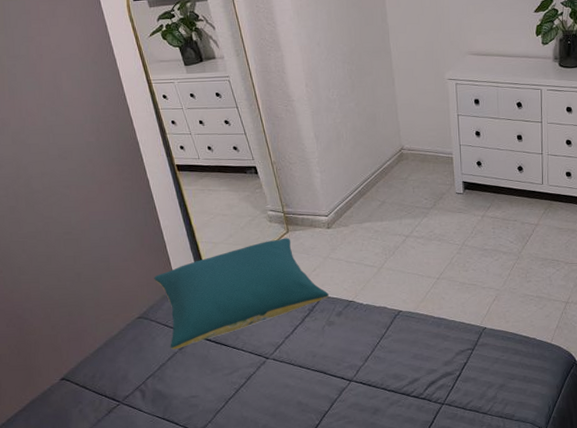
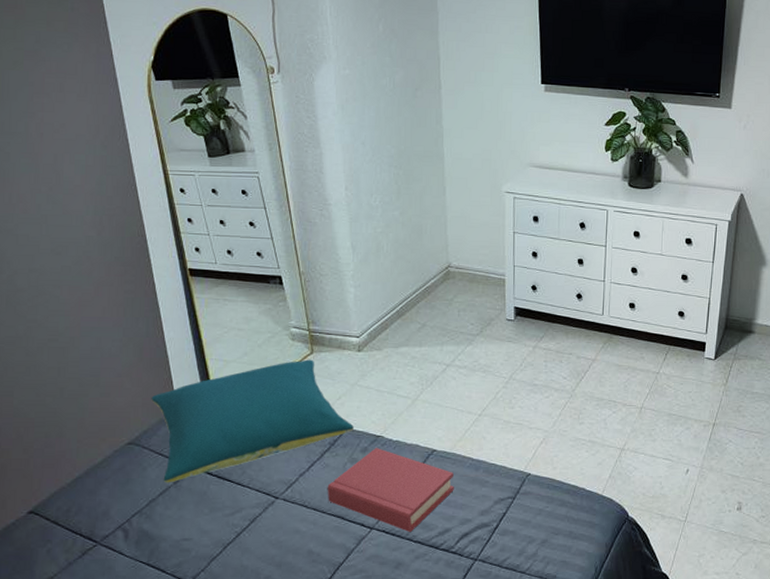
hardback book: none [309,311,420,382] -> present [327,448,454,532]

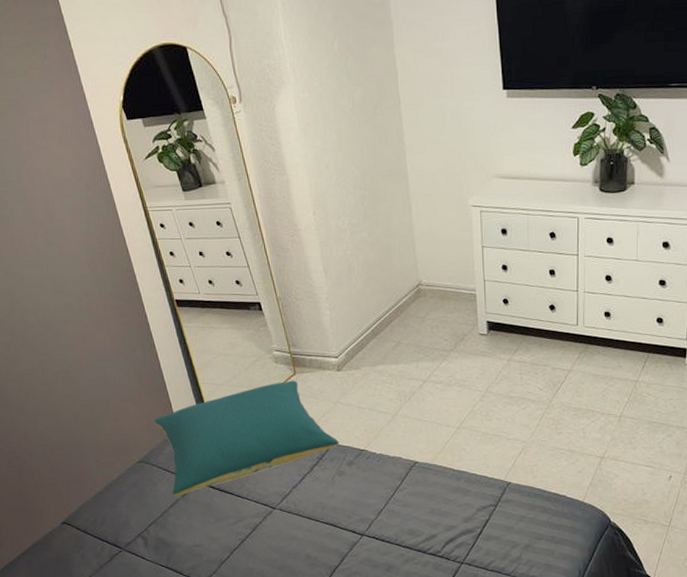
hardback book: present [327,448,454,532] -> none [318,461,438,538]

